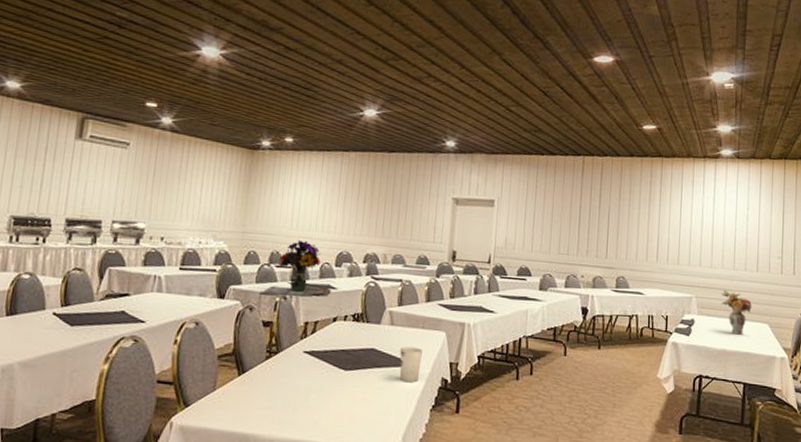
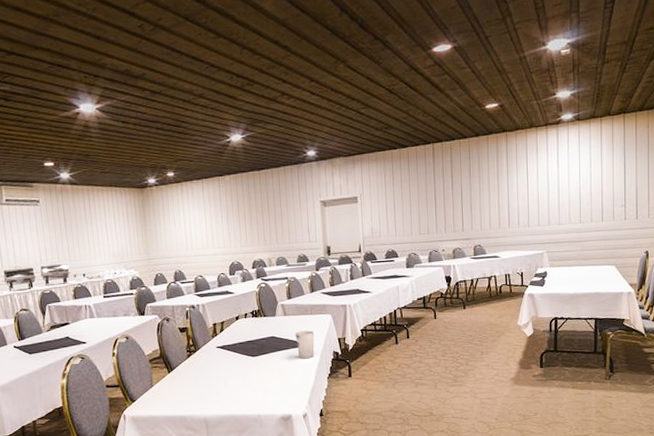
flower arrangement: present [260,239,332,297] -> none [172,257,230,308]
flower arrangement: present [721,289,752,335] -> none [570,242,599,279]

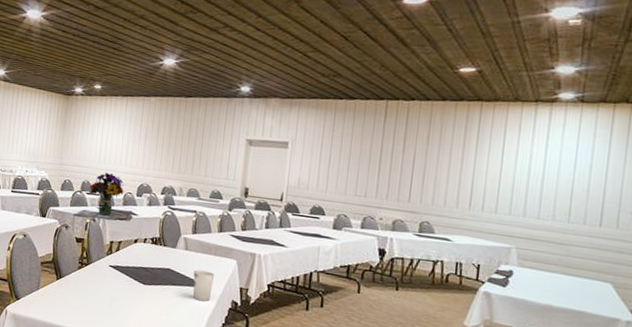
flower arrangement: none [172,257,230,308] -> present [73,171,133,222]

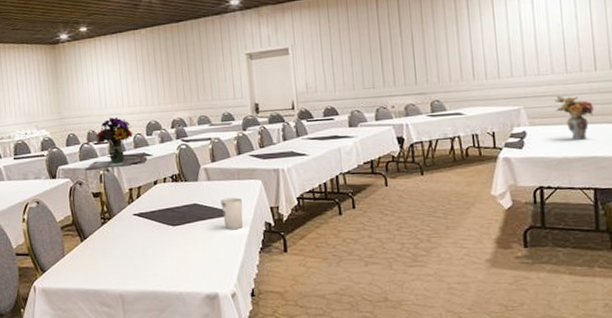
flower arrangement: none [548,243,590,292] -> present [554,95,594,140]

